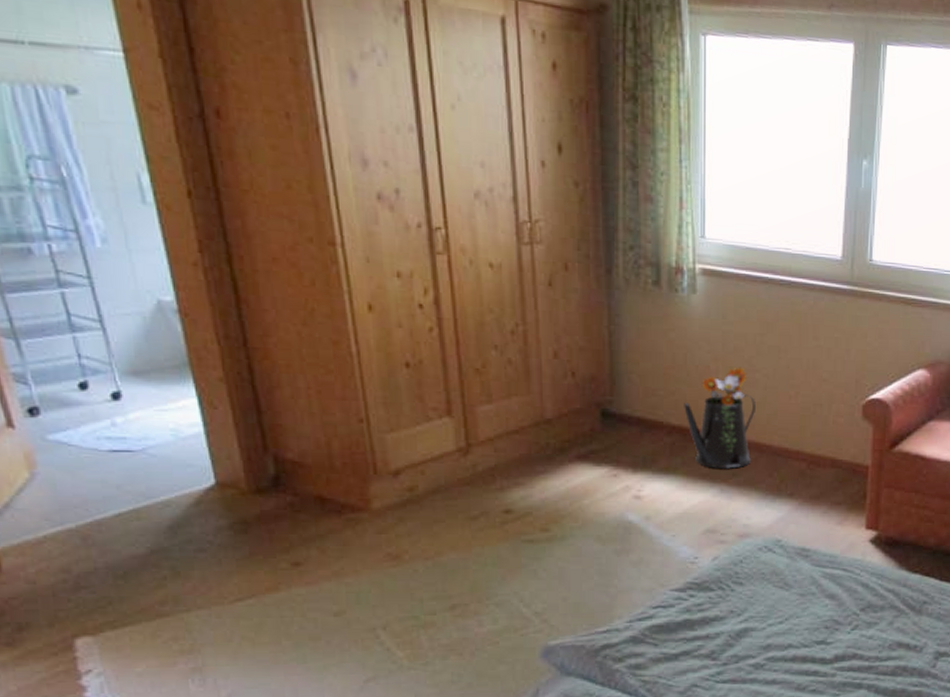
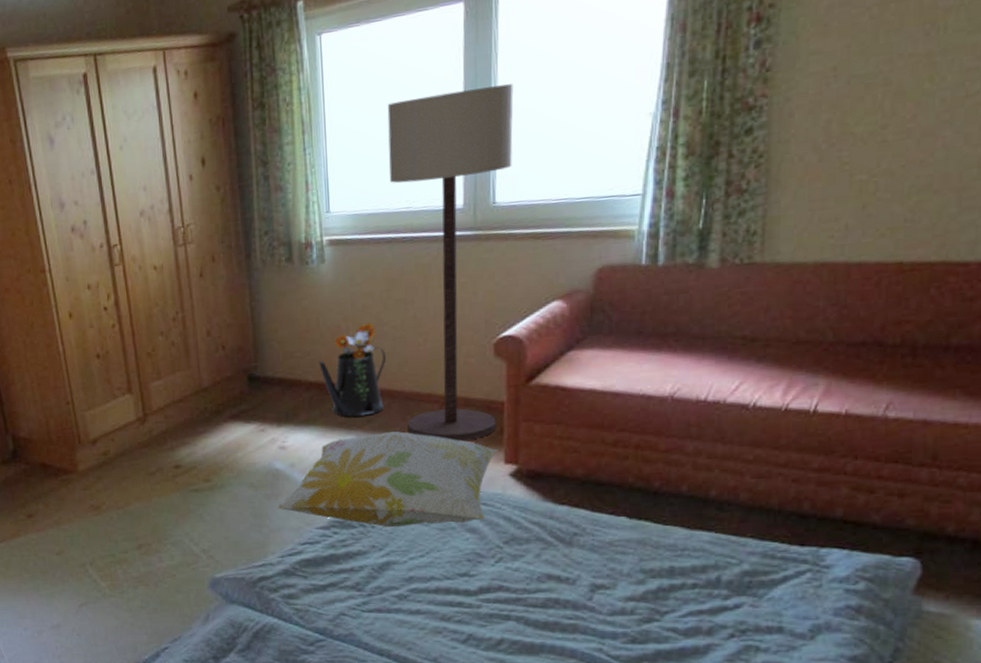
decorative pillow: none [629,487,861,592] -> present [278,431,499,528]
floor lamp: none [771,131,895,503] -> present [387,84,514,441]

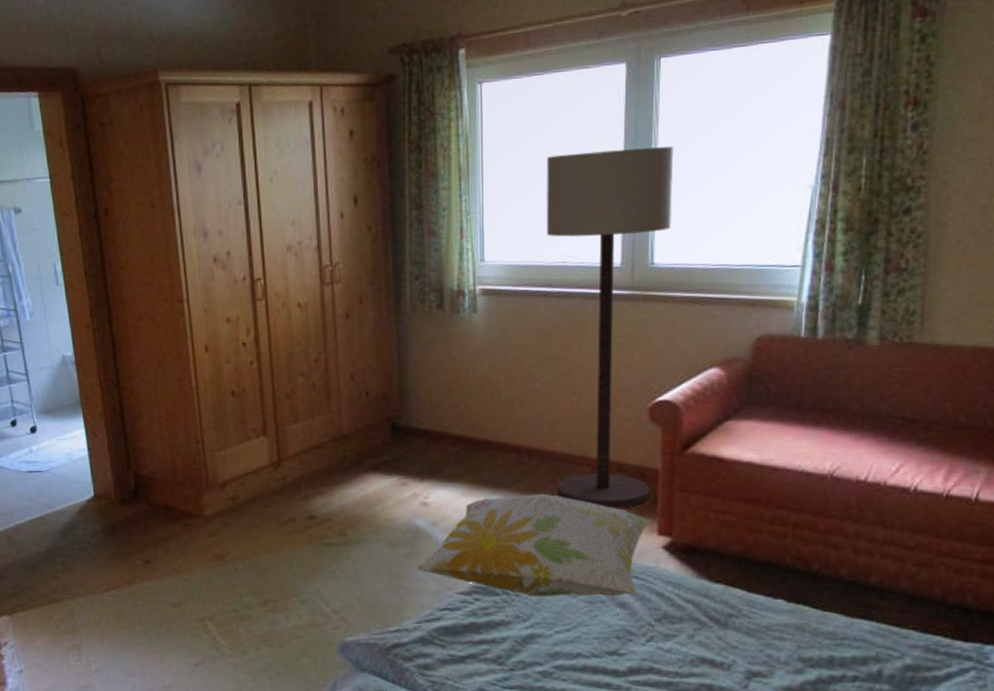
watering can: present [319,322,386,418] -> none [467,377,537,477]

